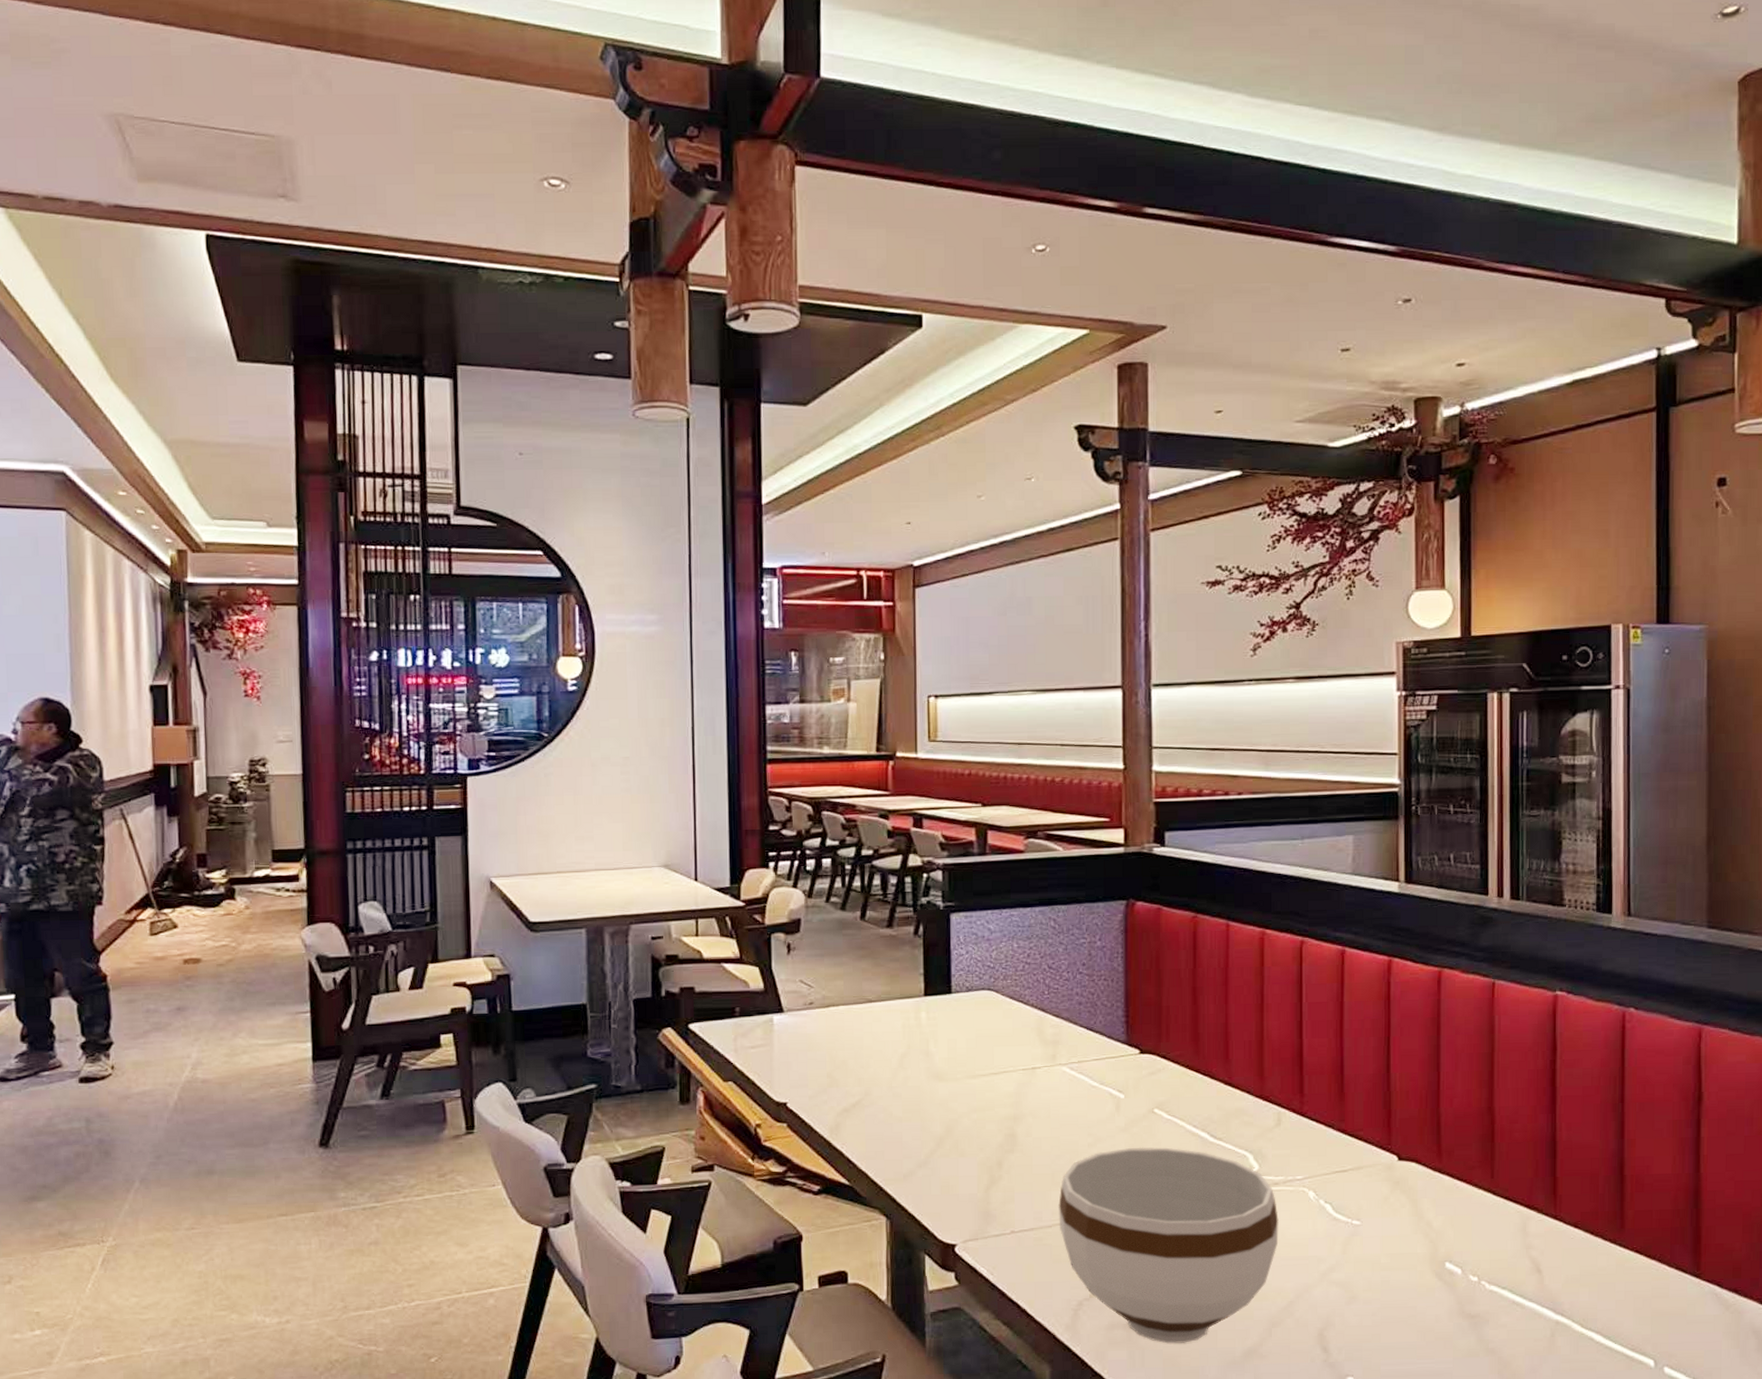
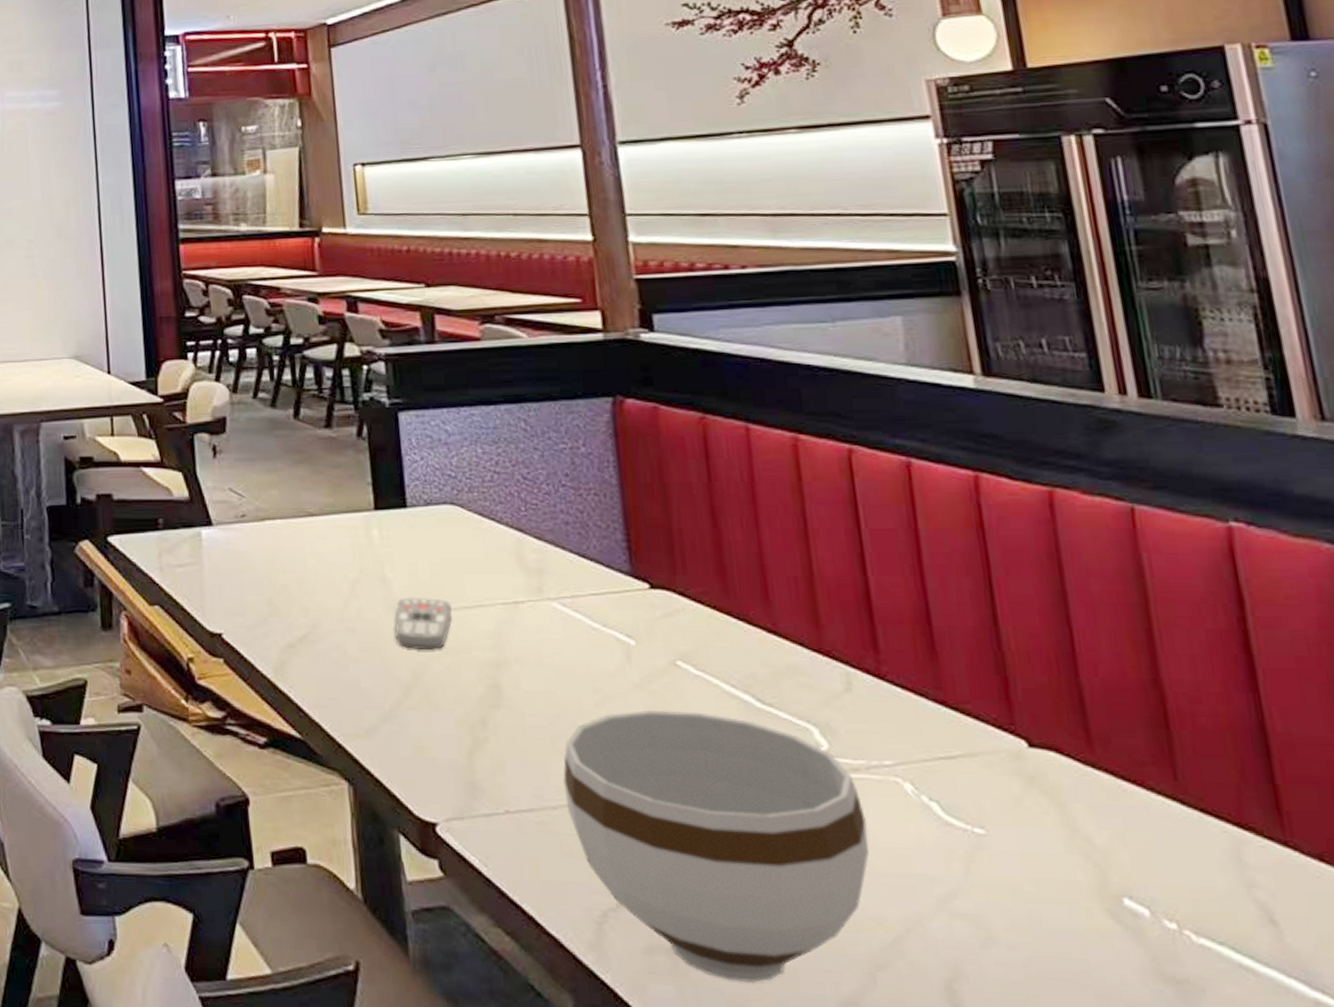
remote control: none [933,1066,982,1109] -> present [394,597,452,650]

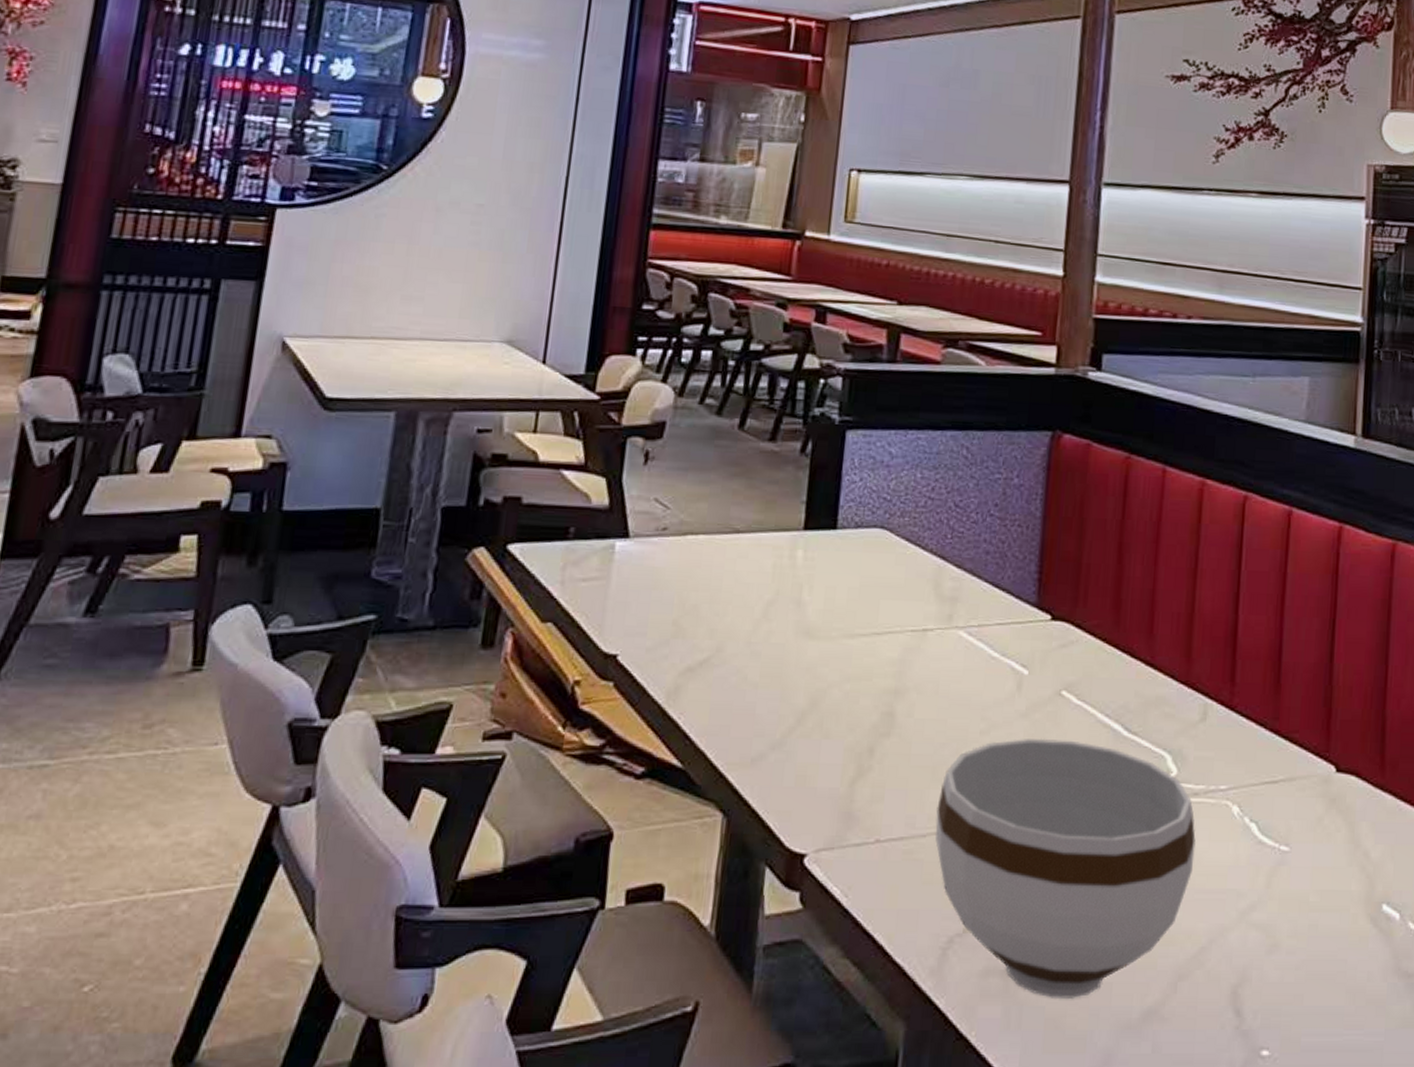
remote control: present [394,597,452,650] -> none [800,621,862,676]

